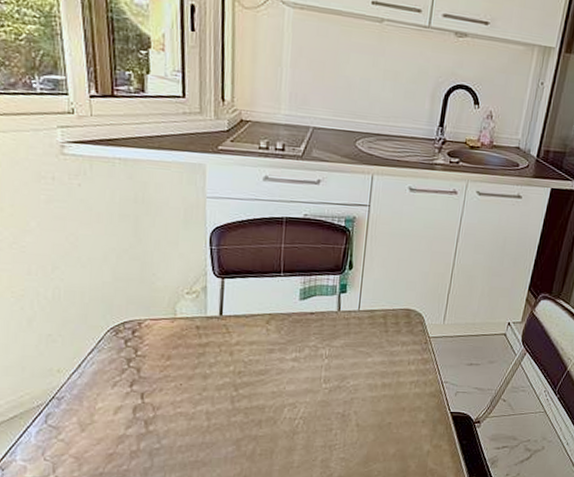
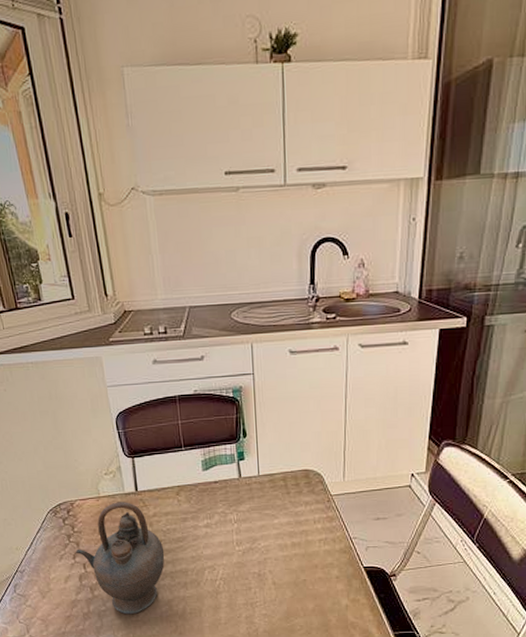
teapot: none [134,325,242,455] -> present [75,502,165,615]

